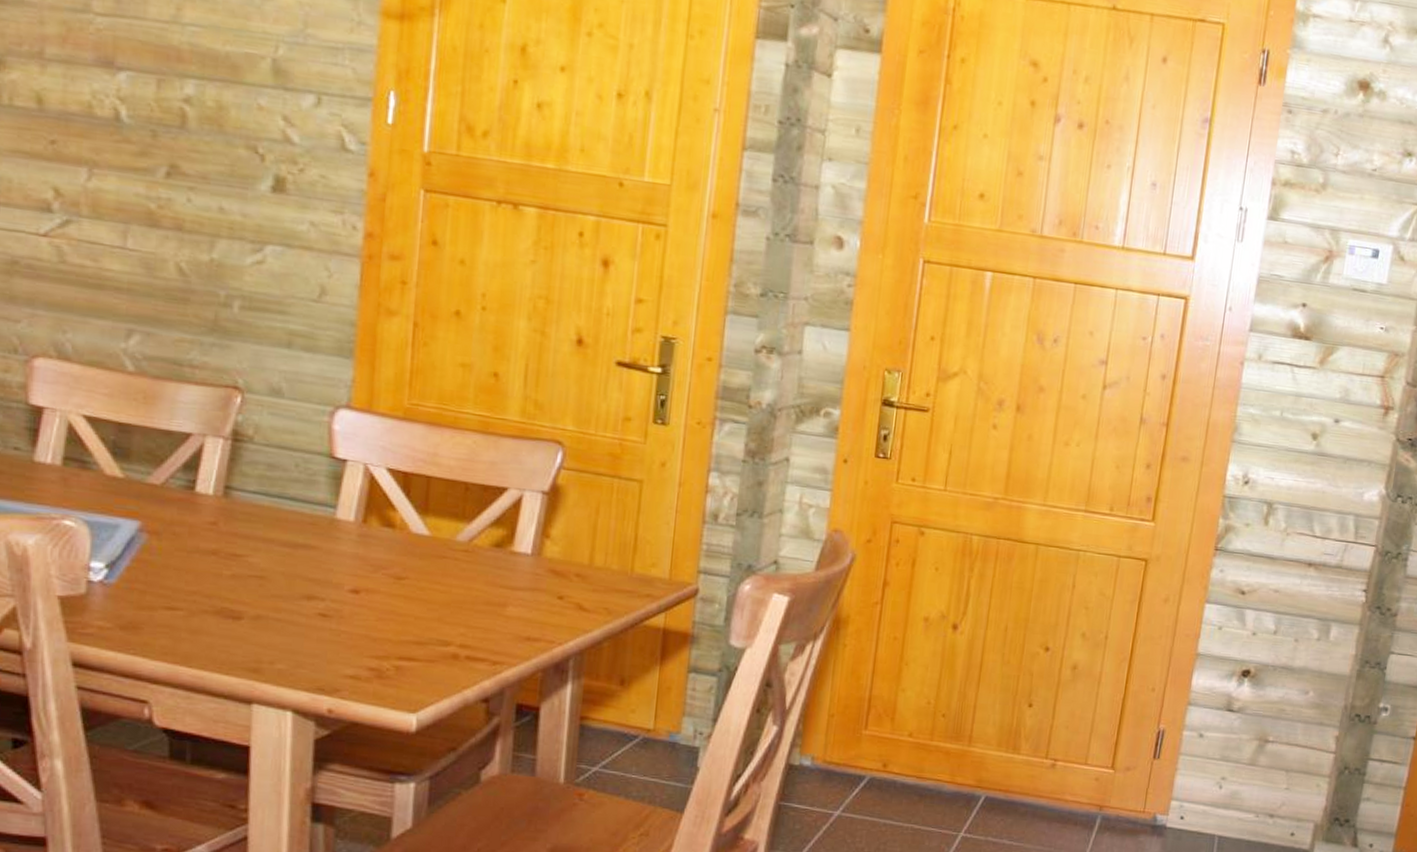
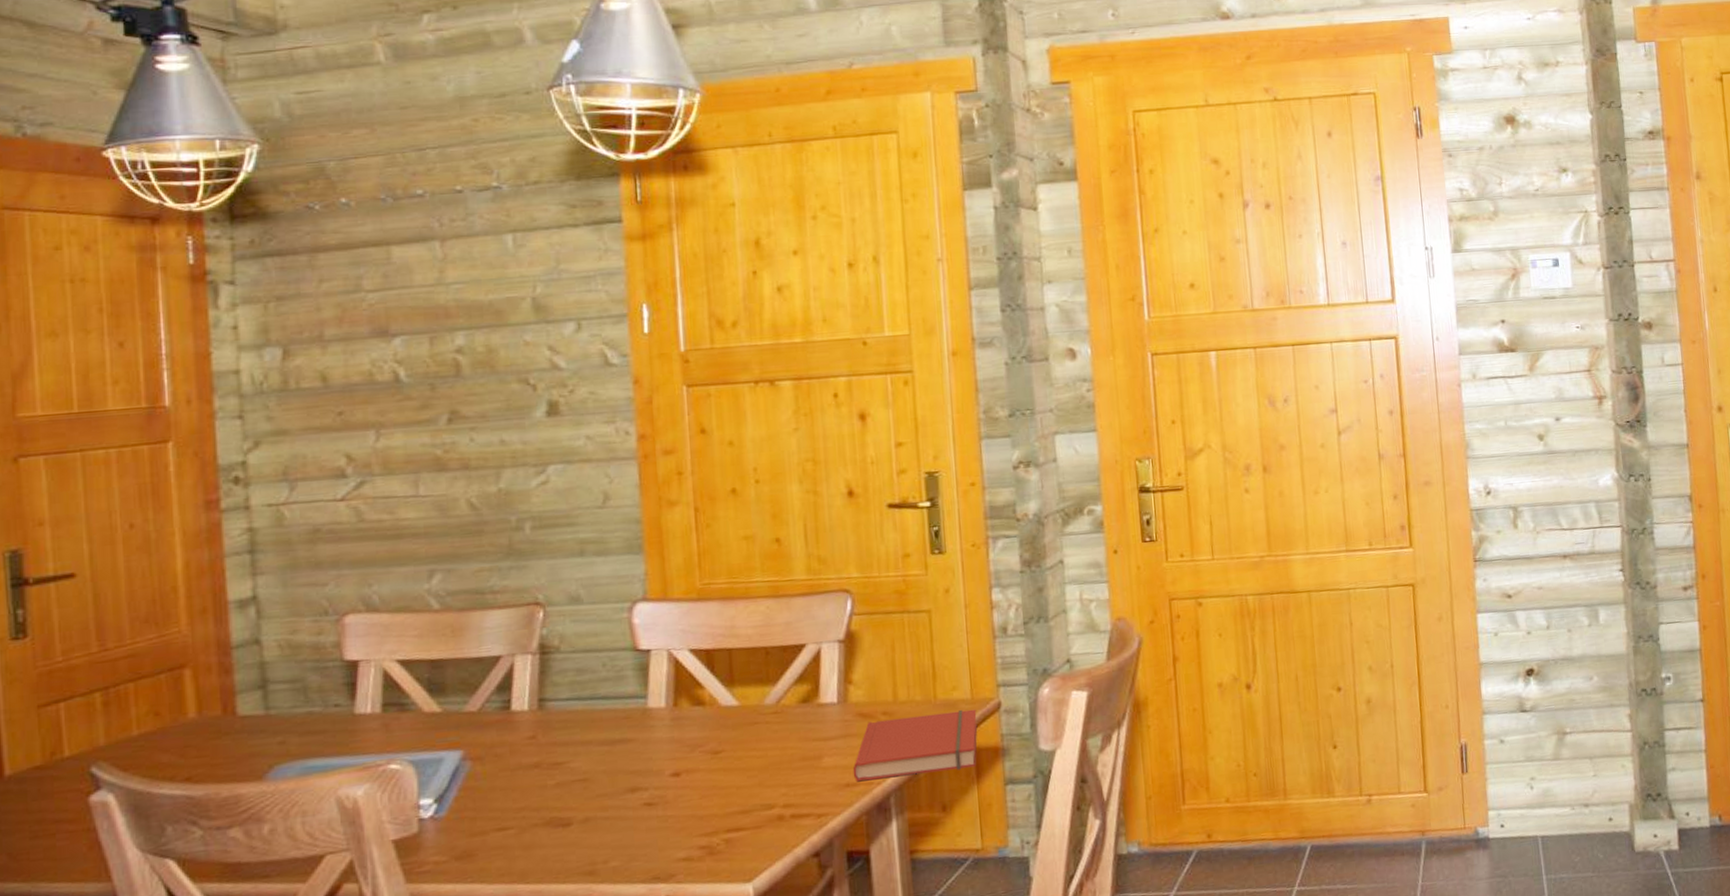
book: none [535,580,672,648] -> present [852,709,978,782]

